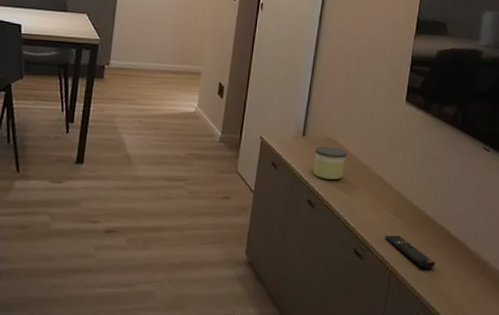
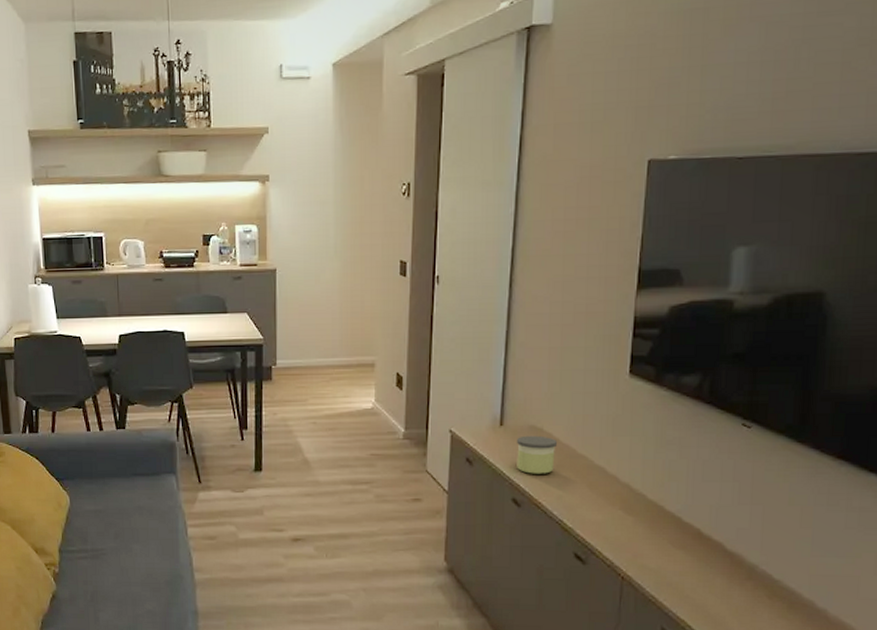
remote control: present [385,235,436,269] -> none [613,535,682,575]

